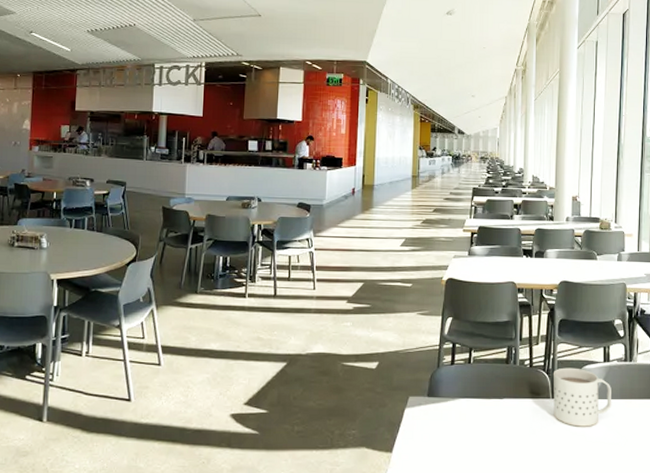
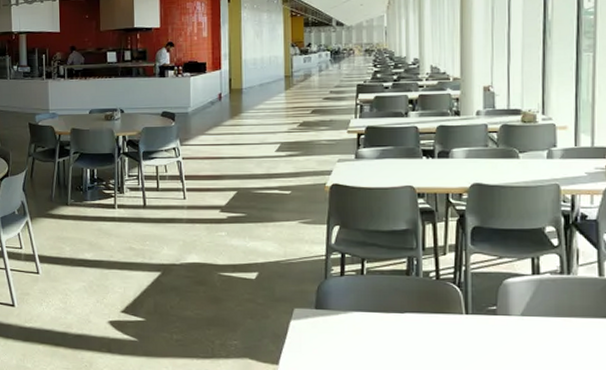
mug: present [553,367,612,427] -> none [465,280,545,347]

